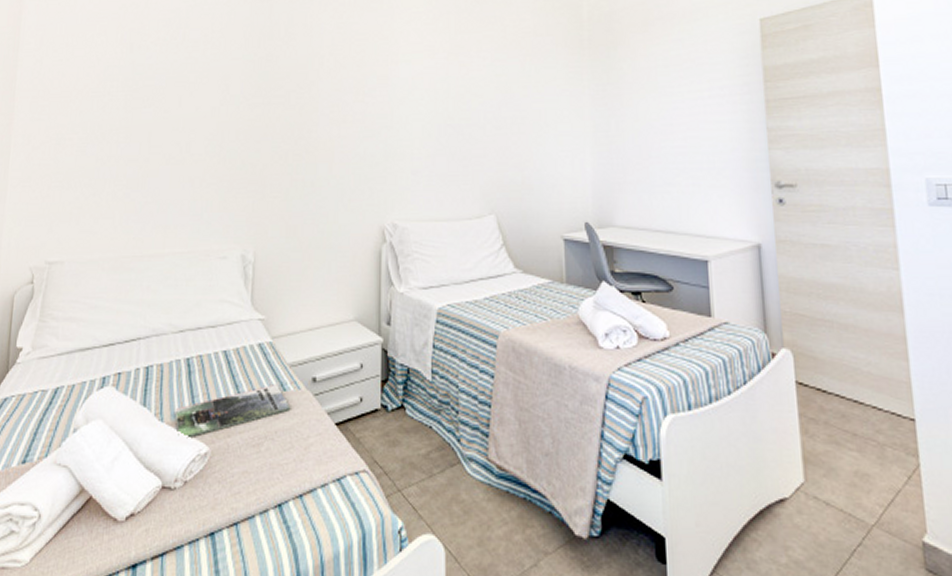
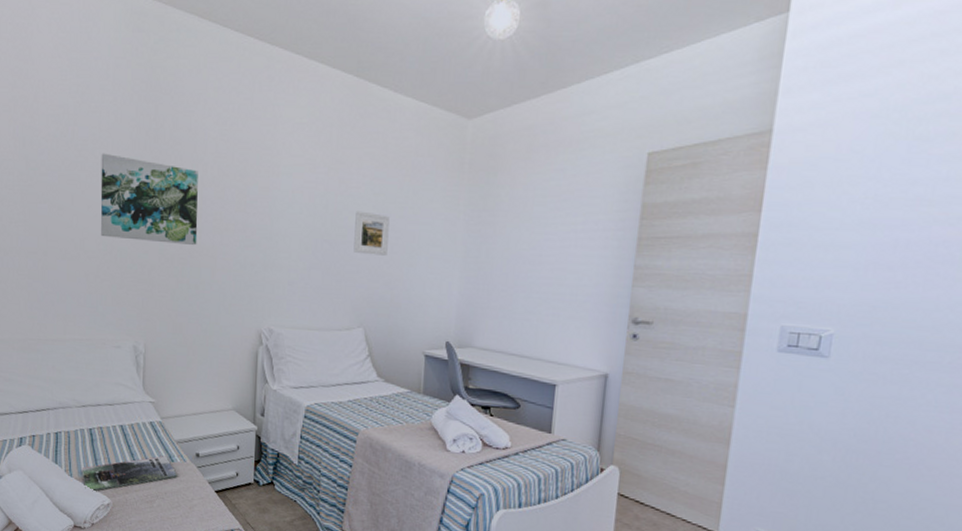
wall art: none [209,53,314,141] -> present [100,153,198,246]
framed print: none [479,93,514,137] -> present [353,211,390,256]

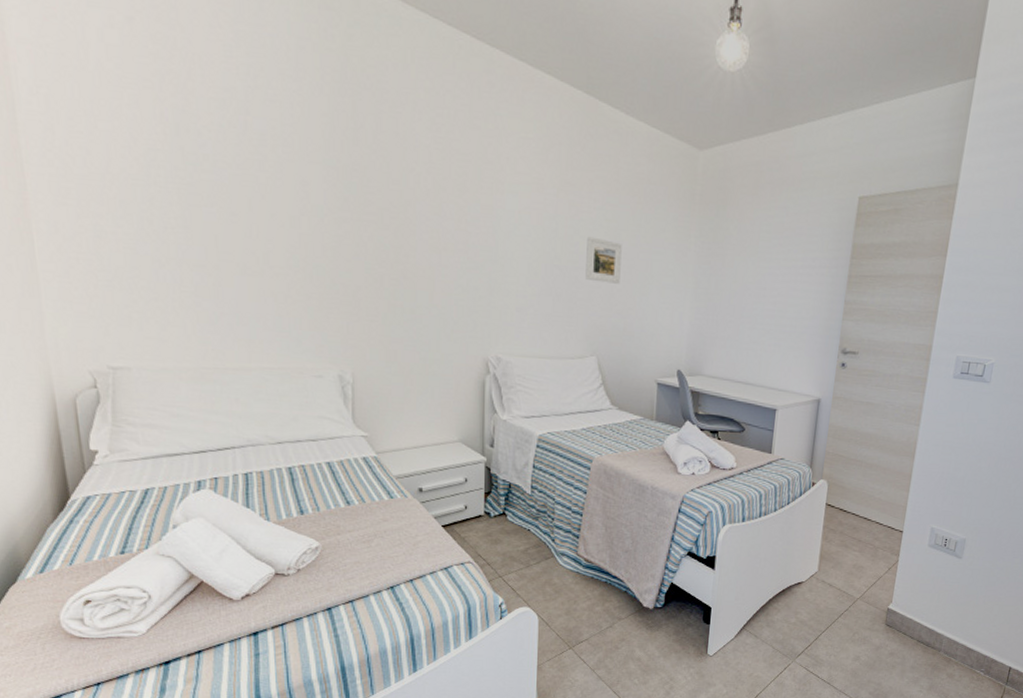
magazine: present [81,456,178,492] -> none [281,493,399,535]
wall art: present [100,153,198,246] -> none [285,151,411,266]

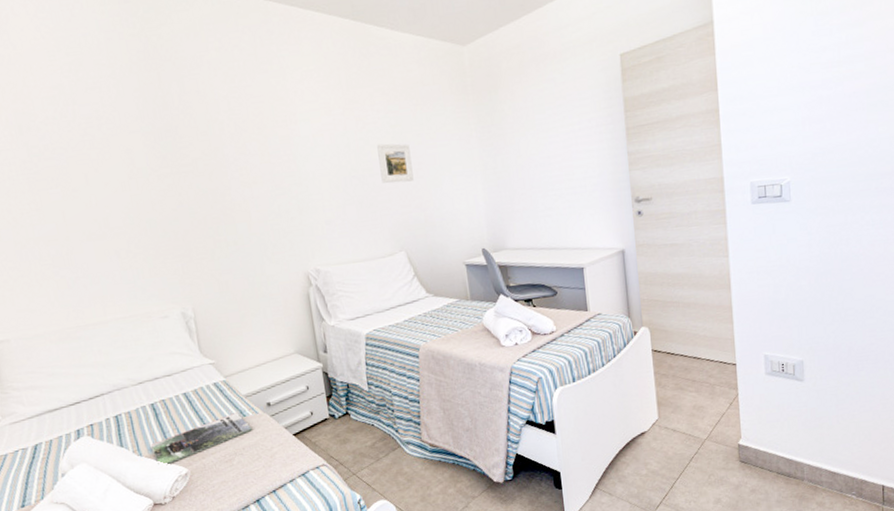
magazine: none [281,493,399,535] -> present [150,413,253,465]

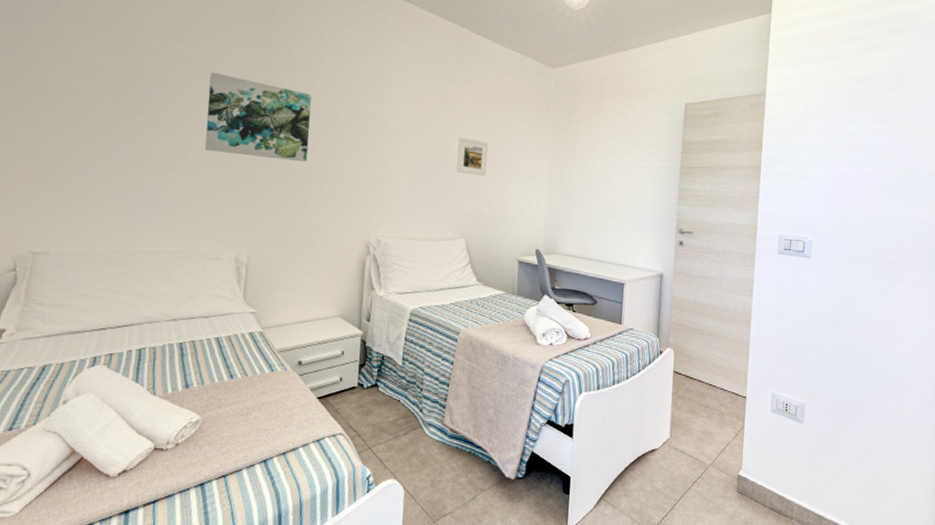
wall art: none [109,127,228,211] -> present [205,71,311,163]
magazine: present [150,413,253,465] -> none [167,366,278,409]

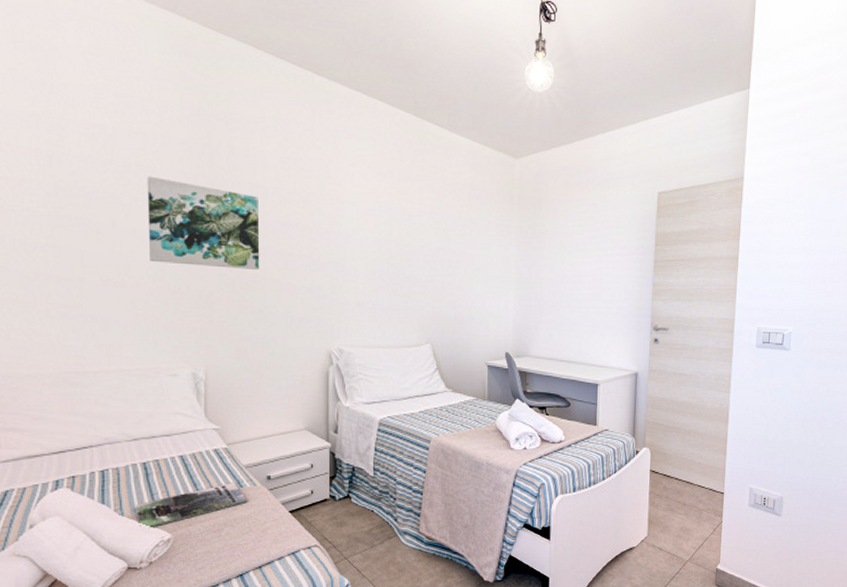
magazine: none [167,366,278,409] -> present [135,482,248,528]
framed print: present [456,137,488,176] -> none [418,237,450,278]

